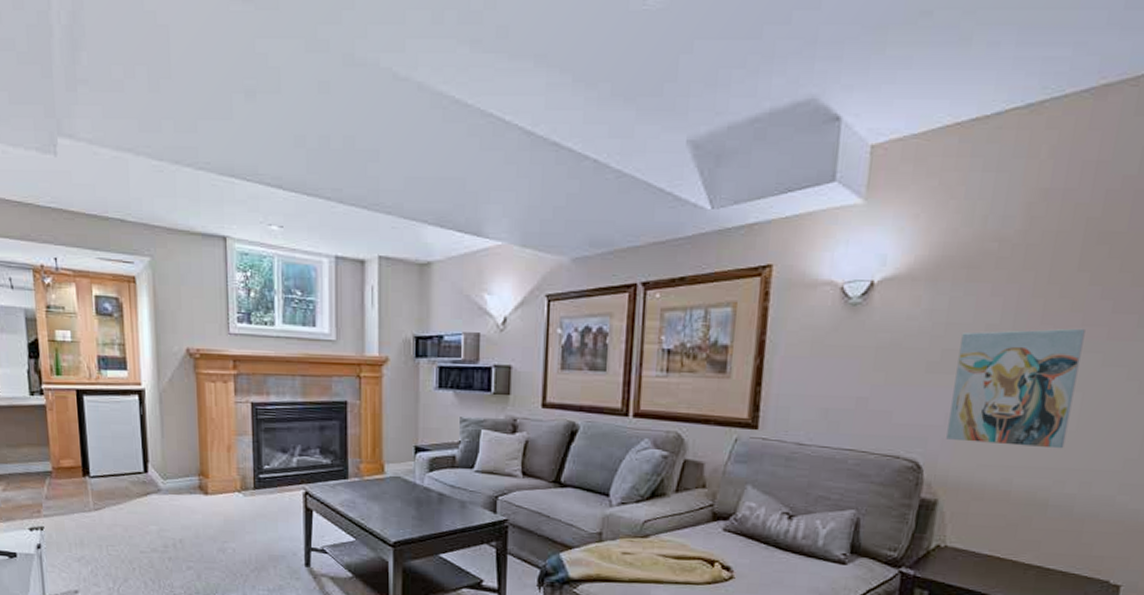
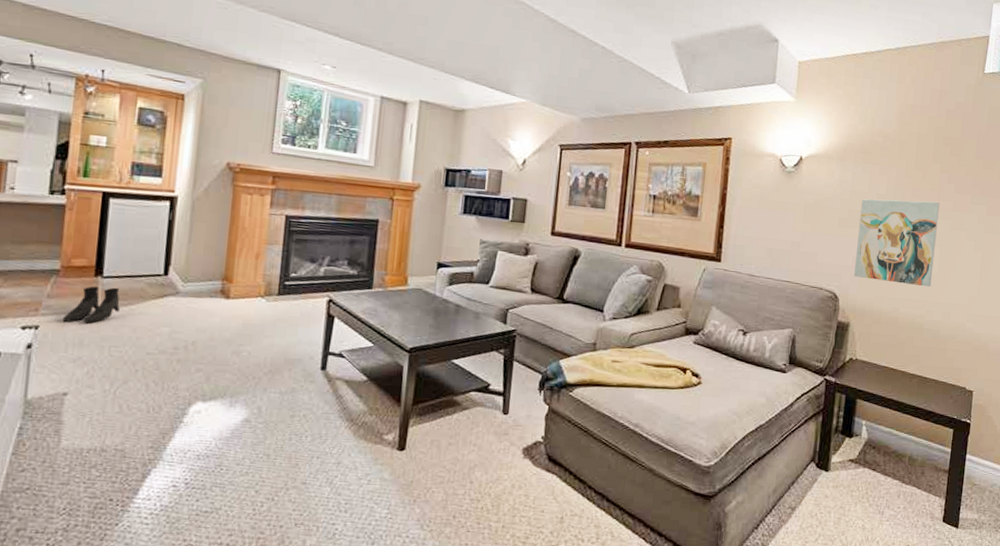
boots: none [62,486,110,524] -> present [62,286,120,324]

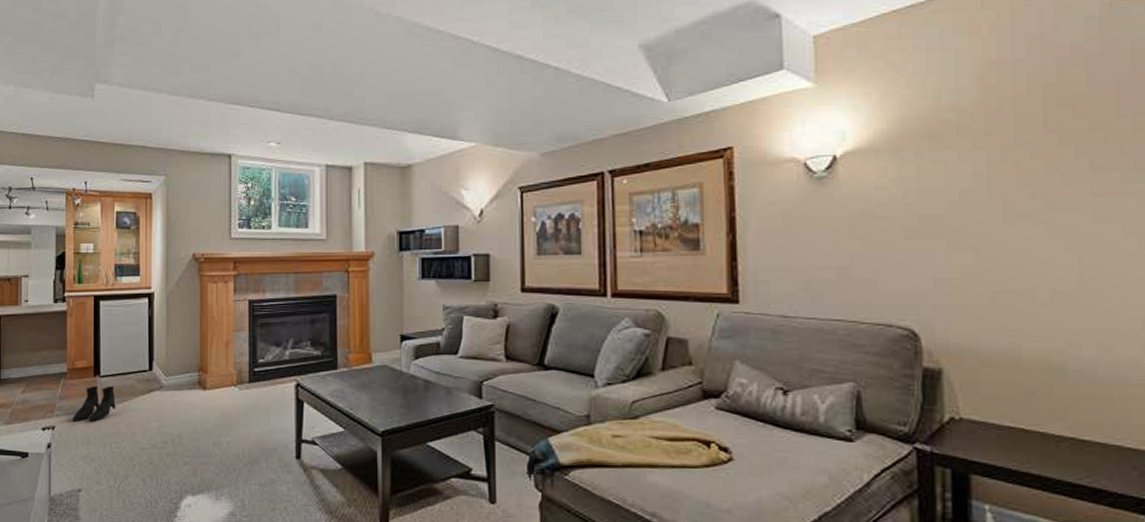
wall art: present [854,199,940,287] -> none [936,187,1071,310]

